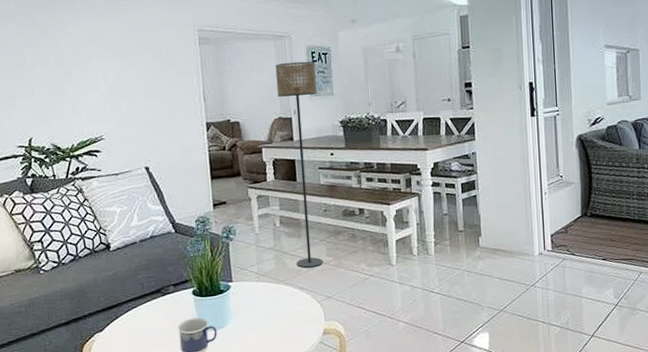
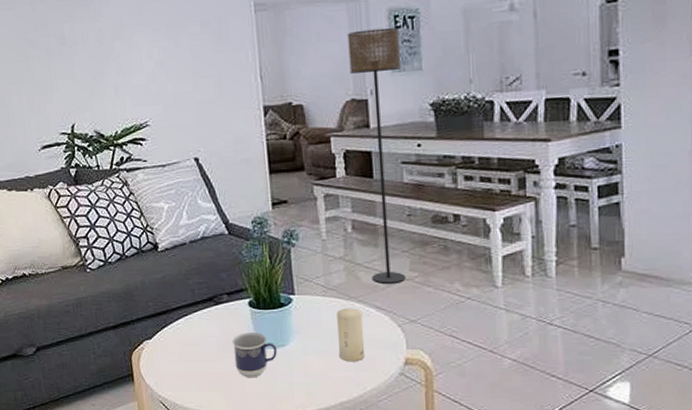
candle: none [268,290,291,337] -> present [337,308,365,362]

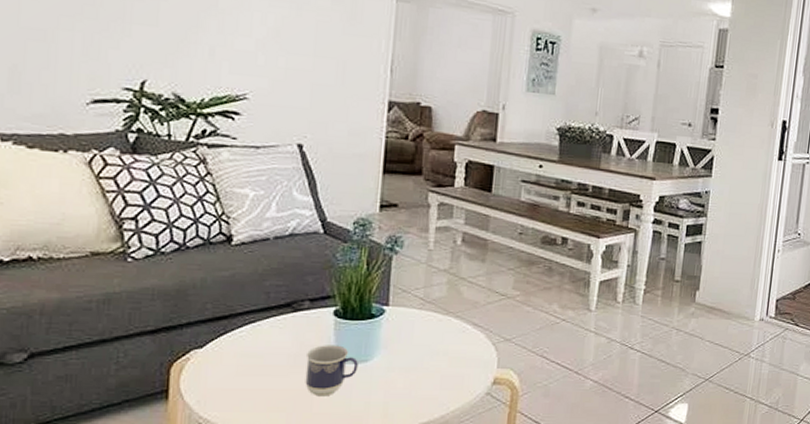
candle: present [337,308,365,362] -> none [426,323,459,381]
floor lamp: present [347,27,406,284] -> none [474,44,540,301]

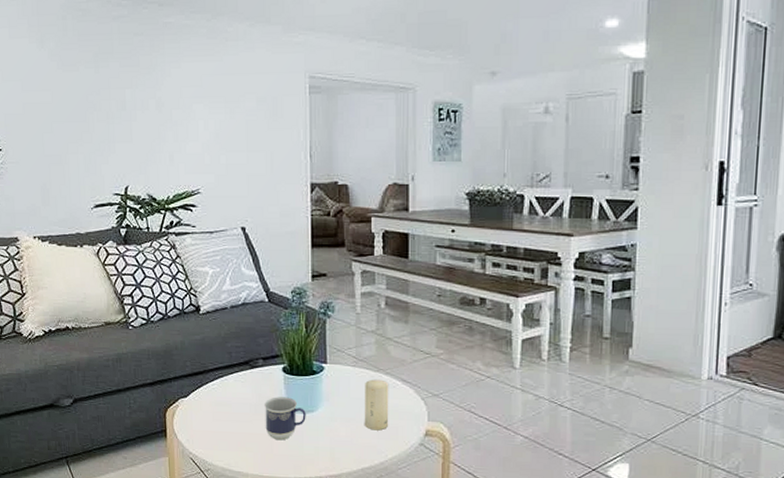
candle: none [426,323,459,381] -> present [364,379,389,431]

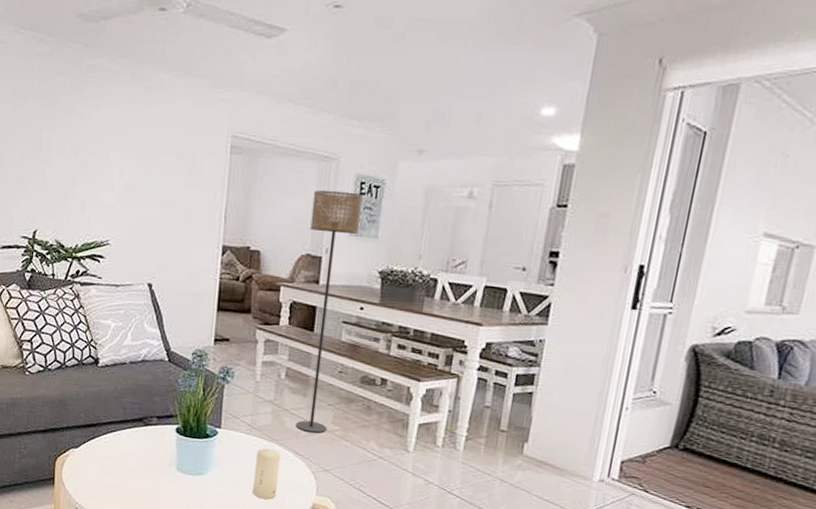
cup: present [265,397,306,441] -> none [153,456,195,500]
floor lamp: none [394,119,443,359] -> present [295,190,364,433]

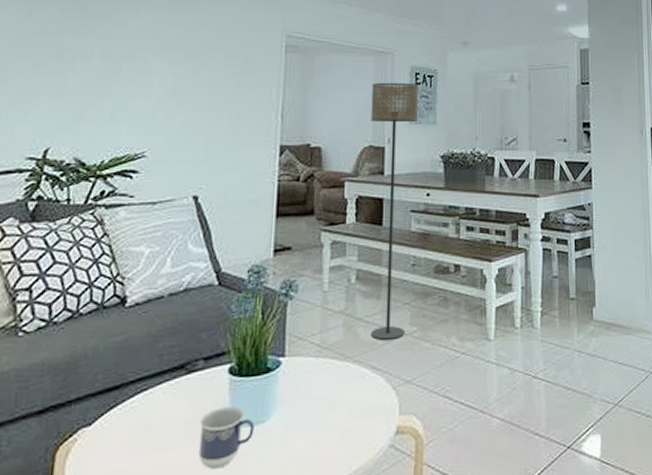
cup: none [153,456,195,500] -> present [198,406,254,470]
candle: present [252,448,281,500] -> none [325,369,357,437]

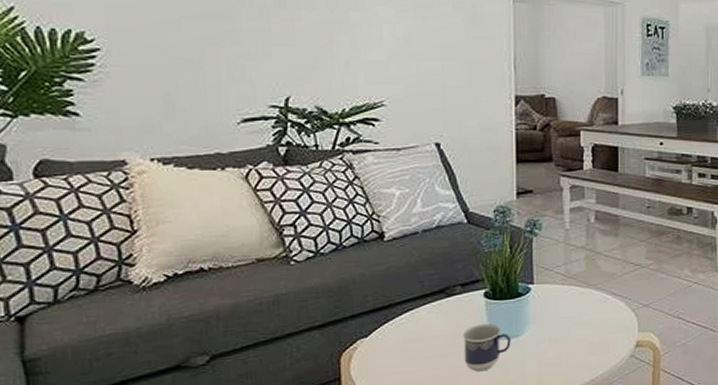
floor lamp: present [371,82,419,340] -> none [603,33,651,271]

